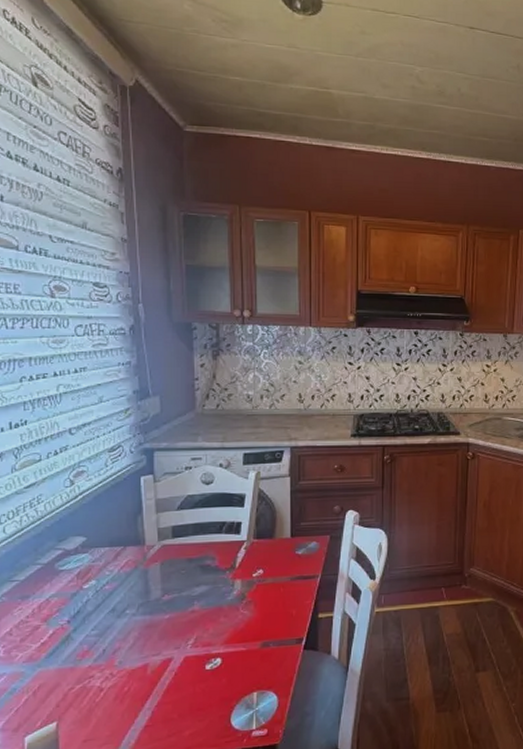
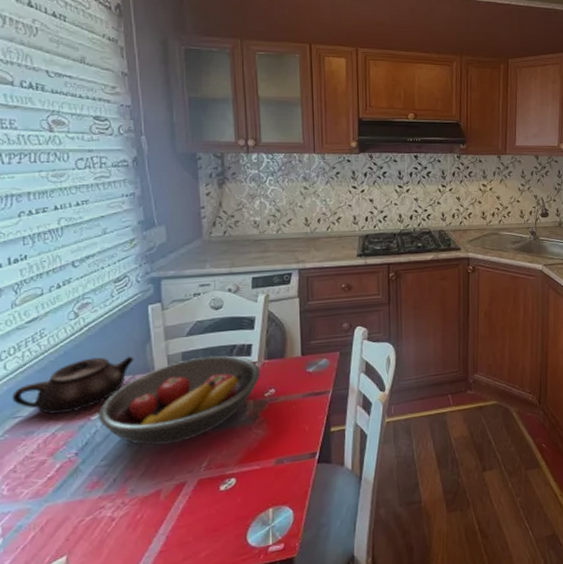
teapot: none [9,526,126,581] -> present [11,356,135,415]
fruit bowl: none [90,531,250,619] -> present [98,355,261,446]

